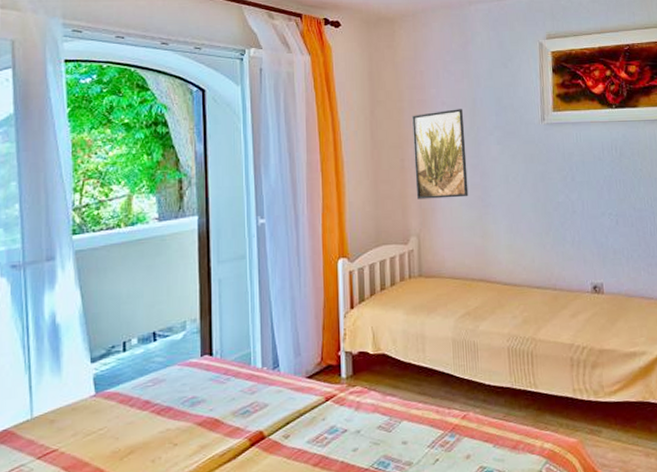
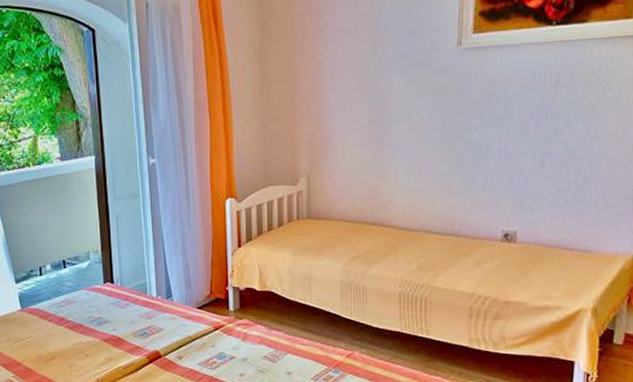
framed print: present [412,109,469,199] -> none [305,36,365,138]

